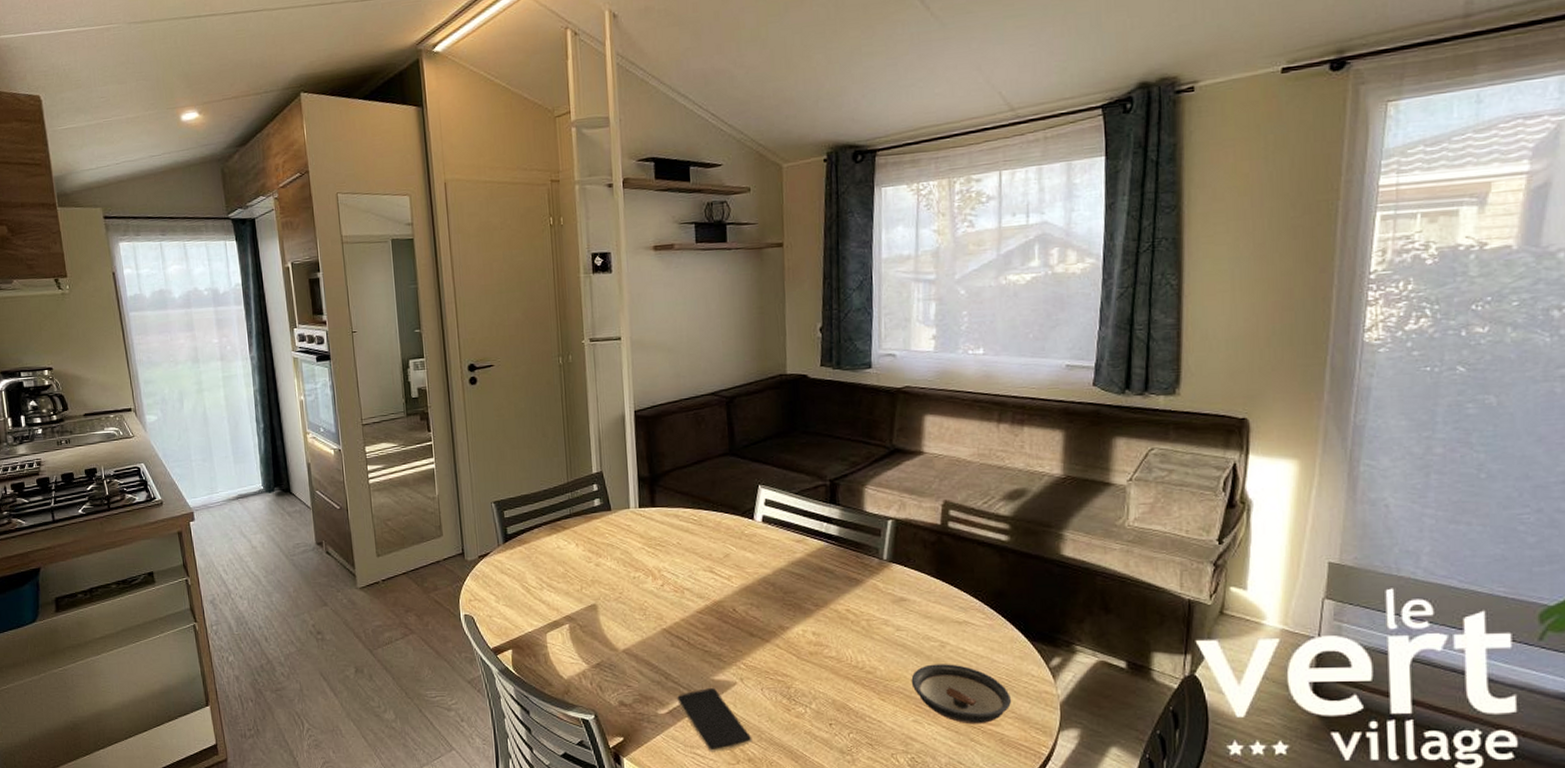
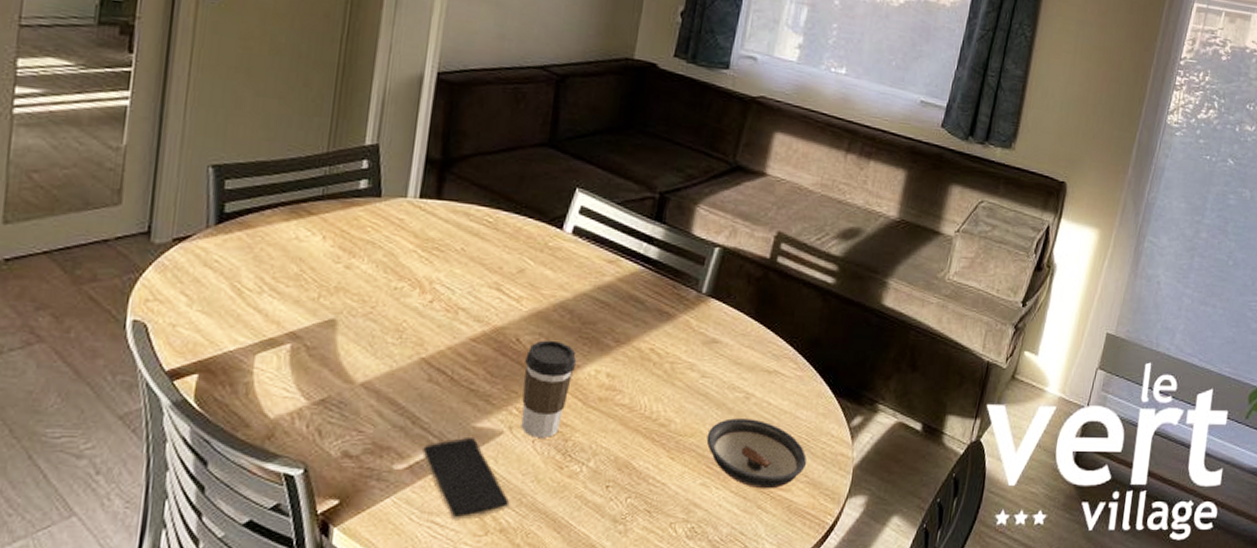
coffee cup: none [743,608,785,687] -> present [521,340,576,439]

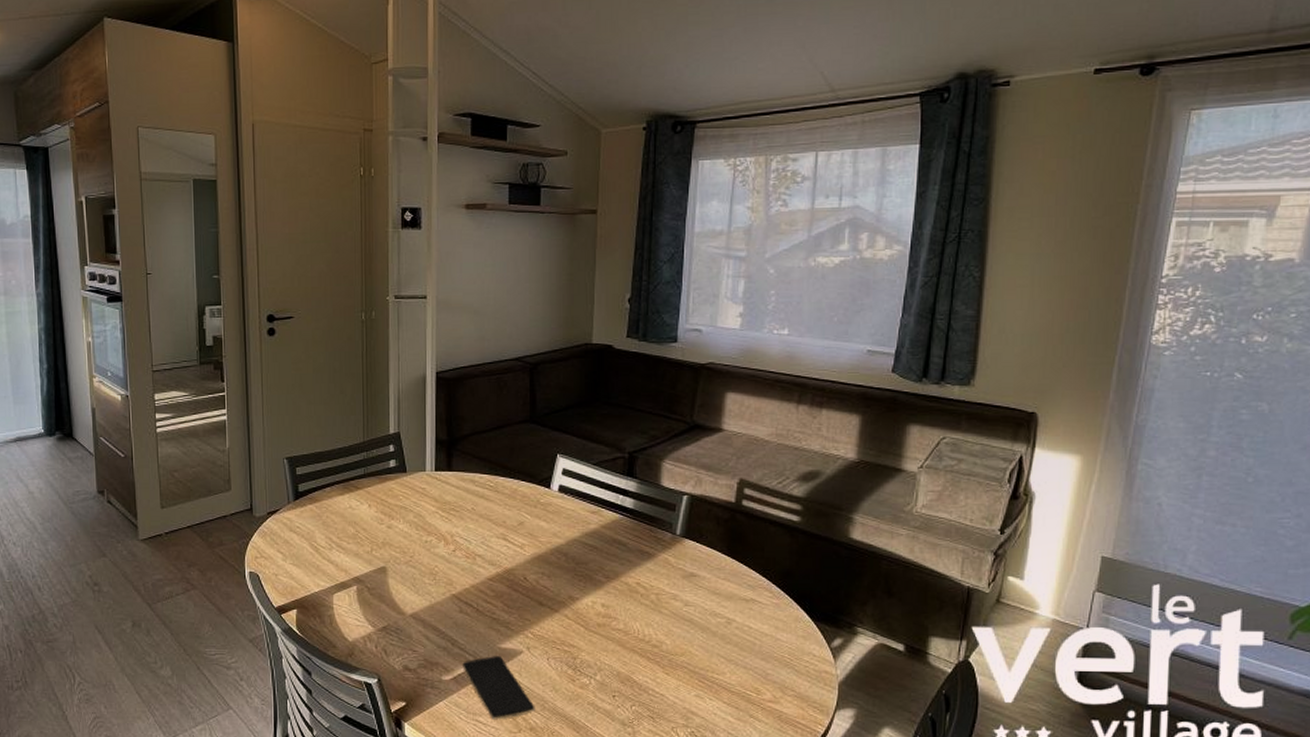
coffee cup: present [521,340,576,439] -> none [533,578,574,657]
saucer: present [706,418,807,489] -> none [696,640,791,701]

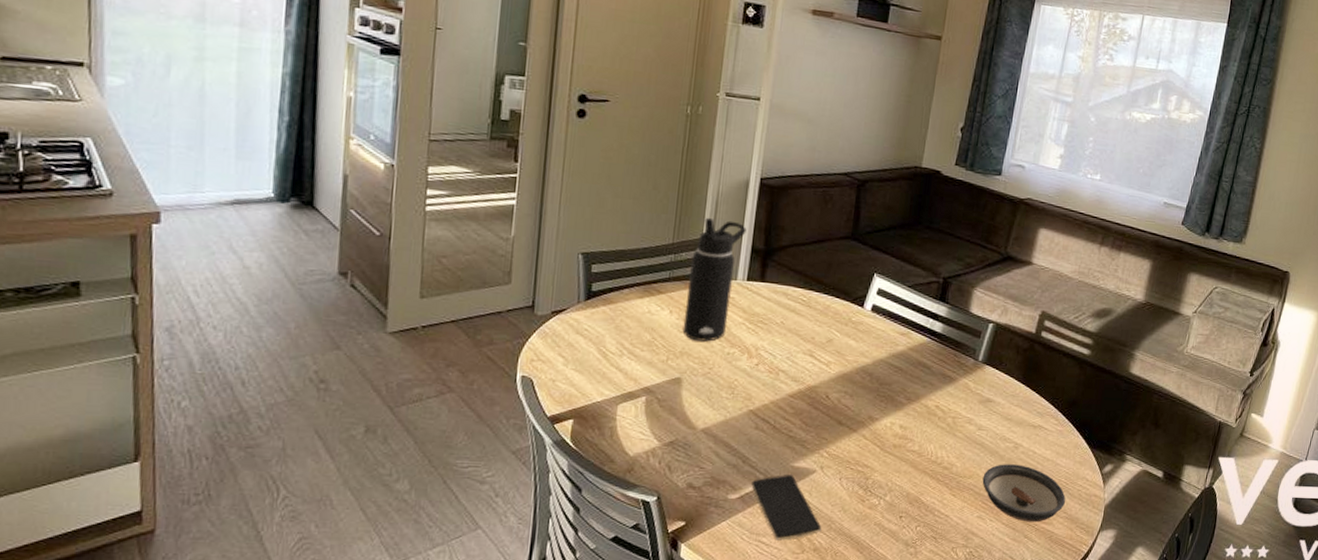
water bottle: none [382,414,429,531] -> present [682,217,747,342]
saucer: none [696,640,791,701] -> present [982,464,1066,523]

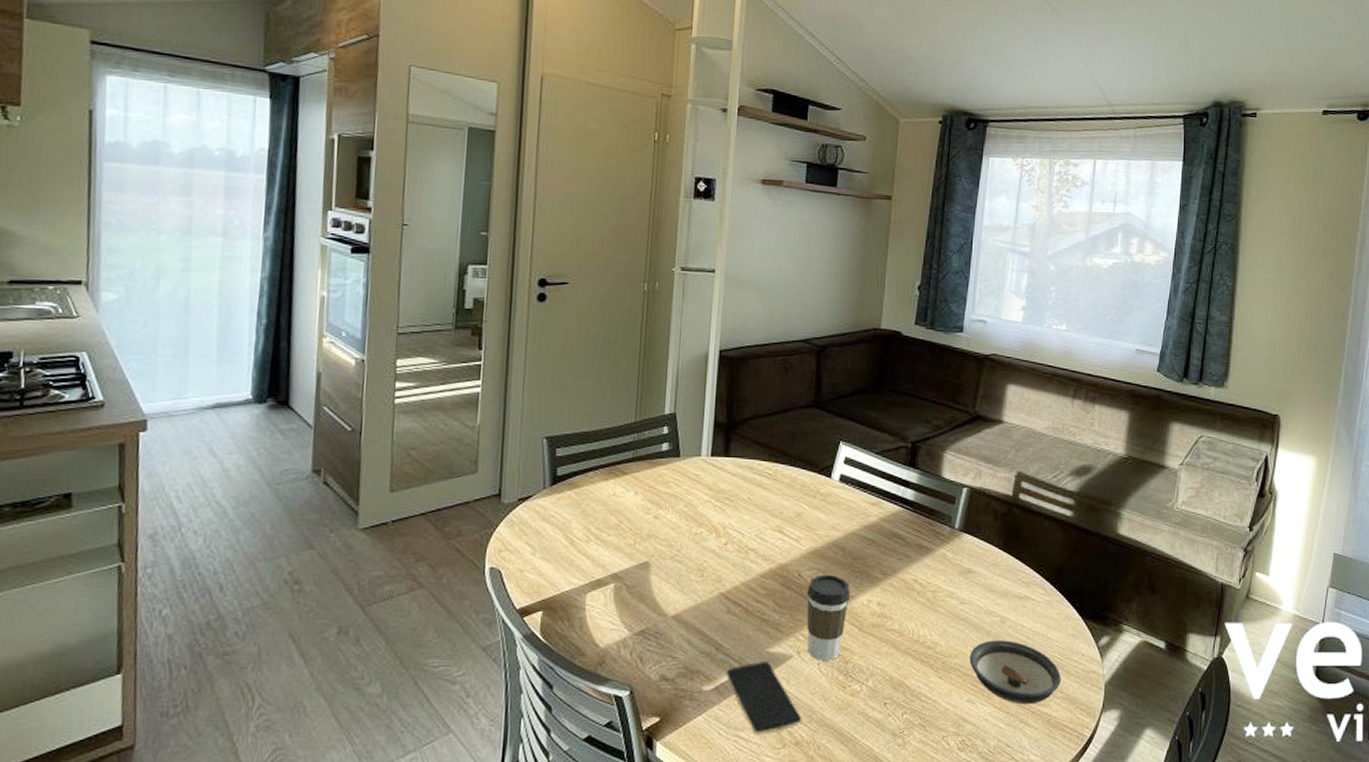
water bottle: present [682,217,747,342] -> none [649,393,708,522]
coffee cup: none [830,397,875,477] -> present [807,574,850,662]

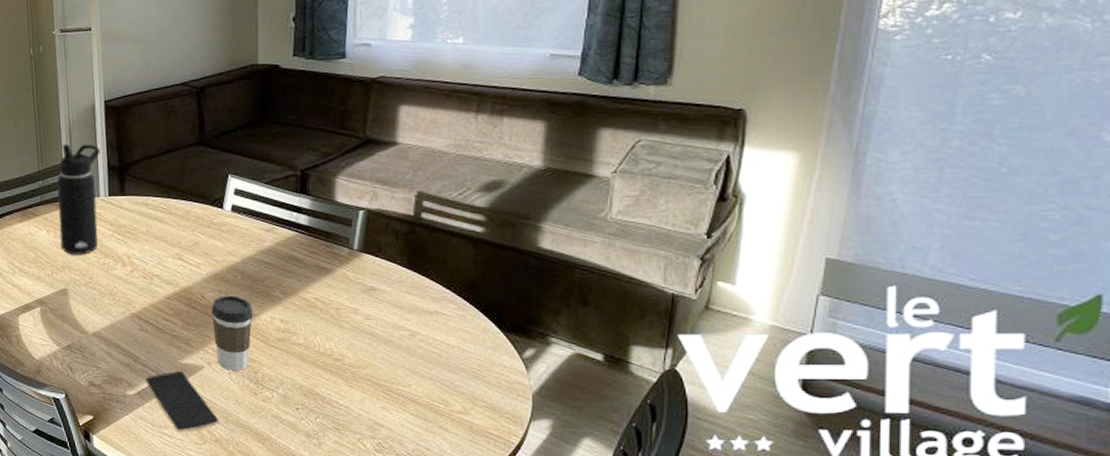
water bottle: none [649,393,708,522] -> present [57,143,100,255]
saucer: present [969,640,1061,705] -> none [379,353,481,413]

